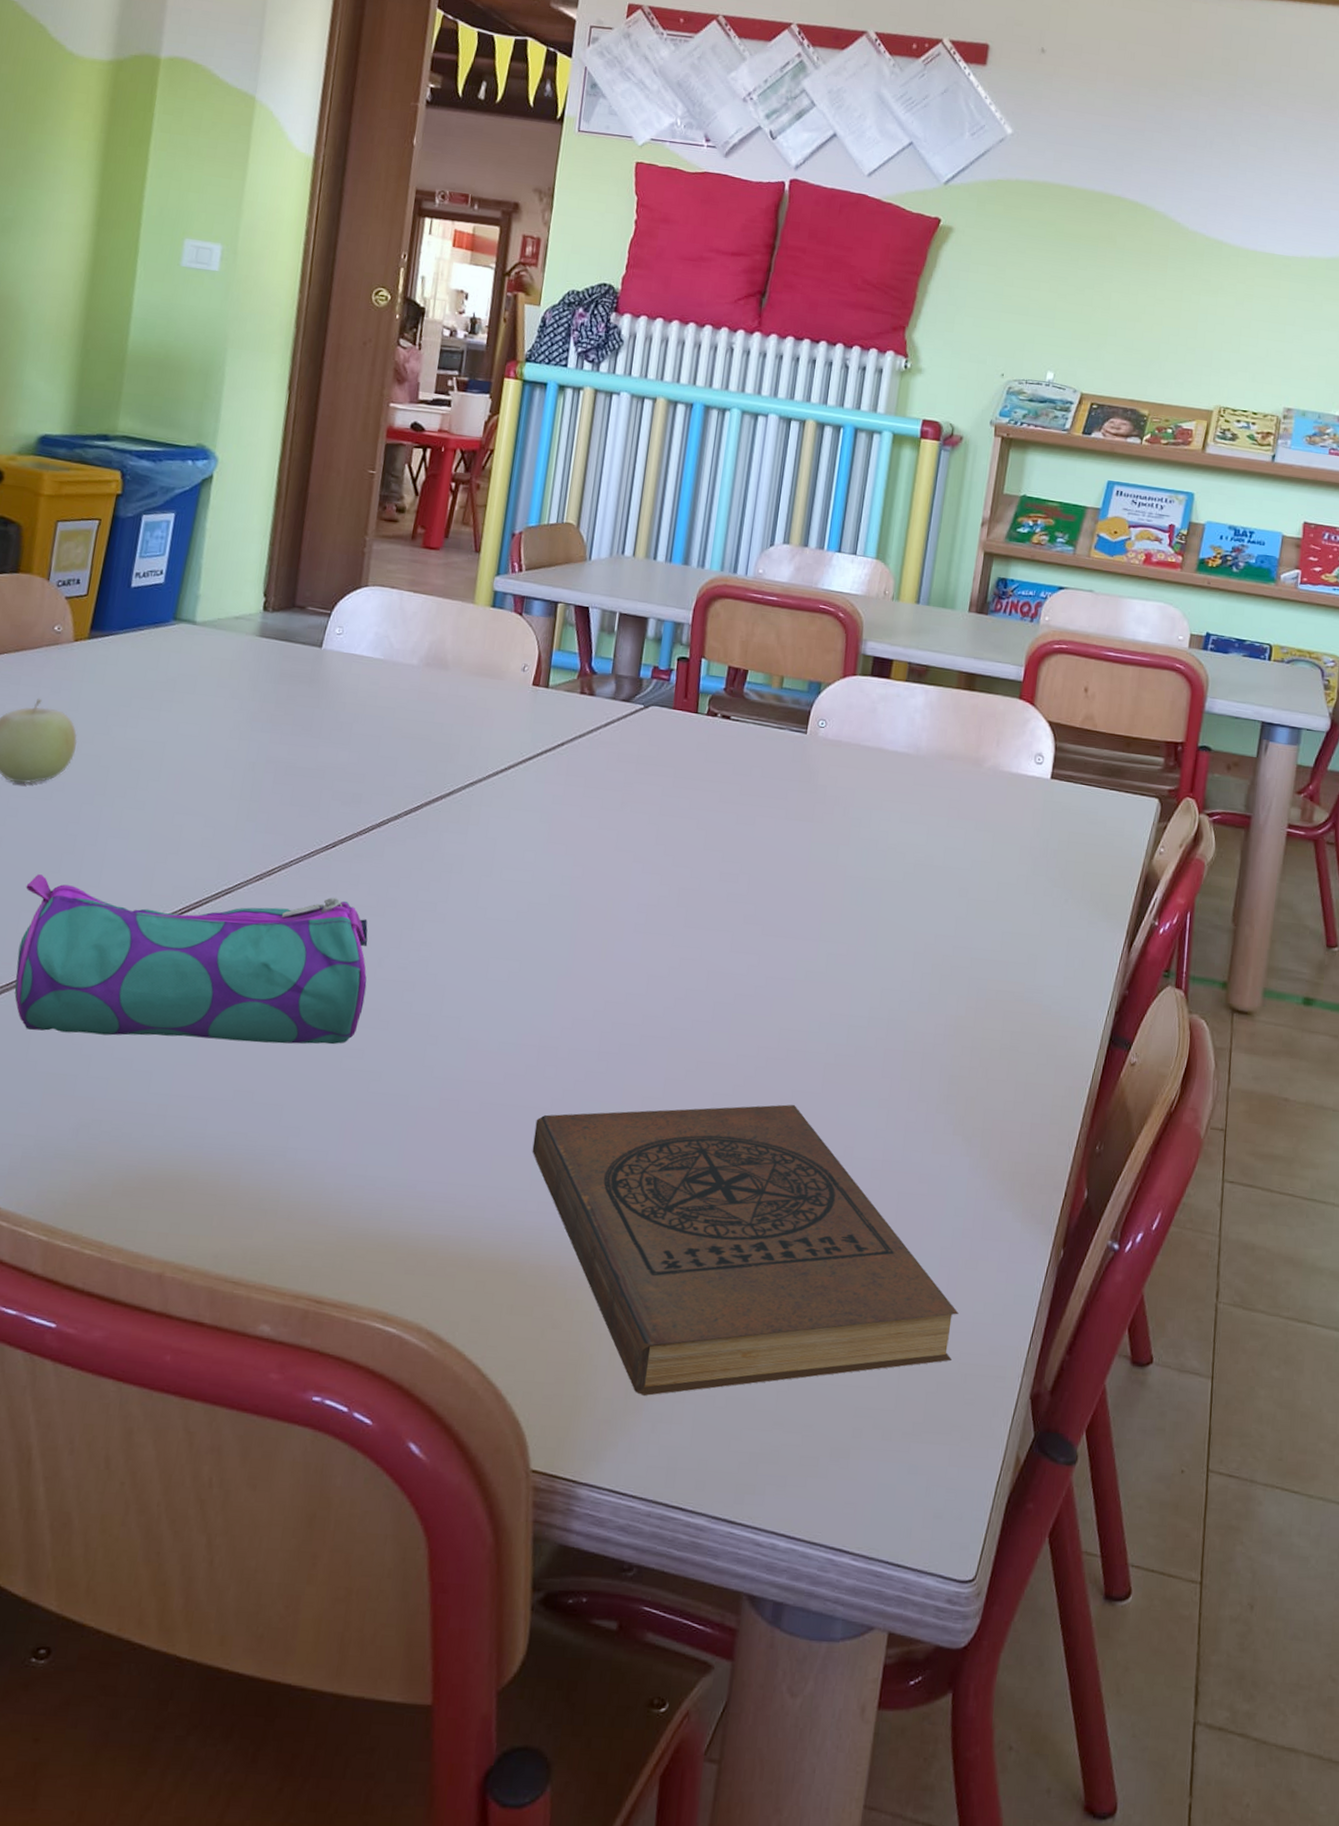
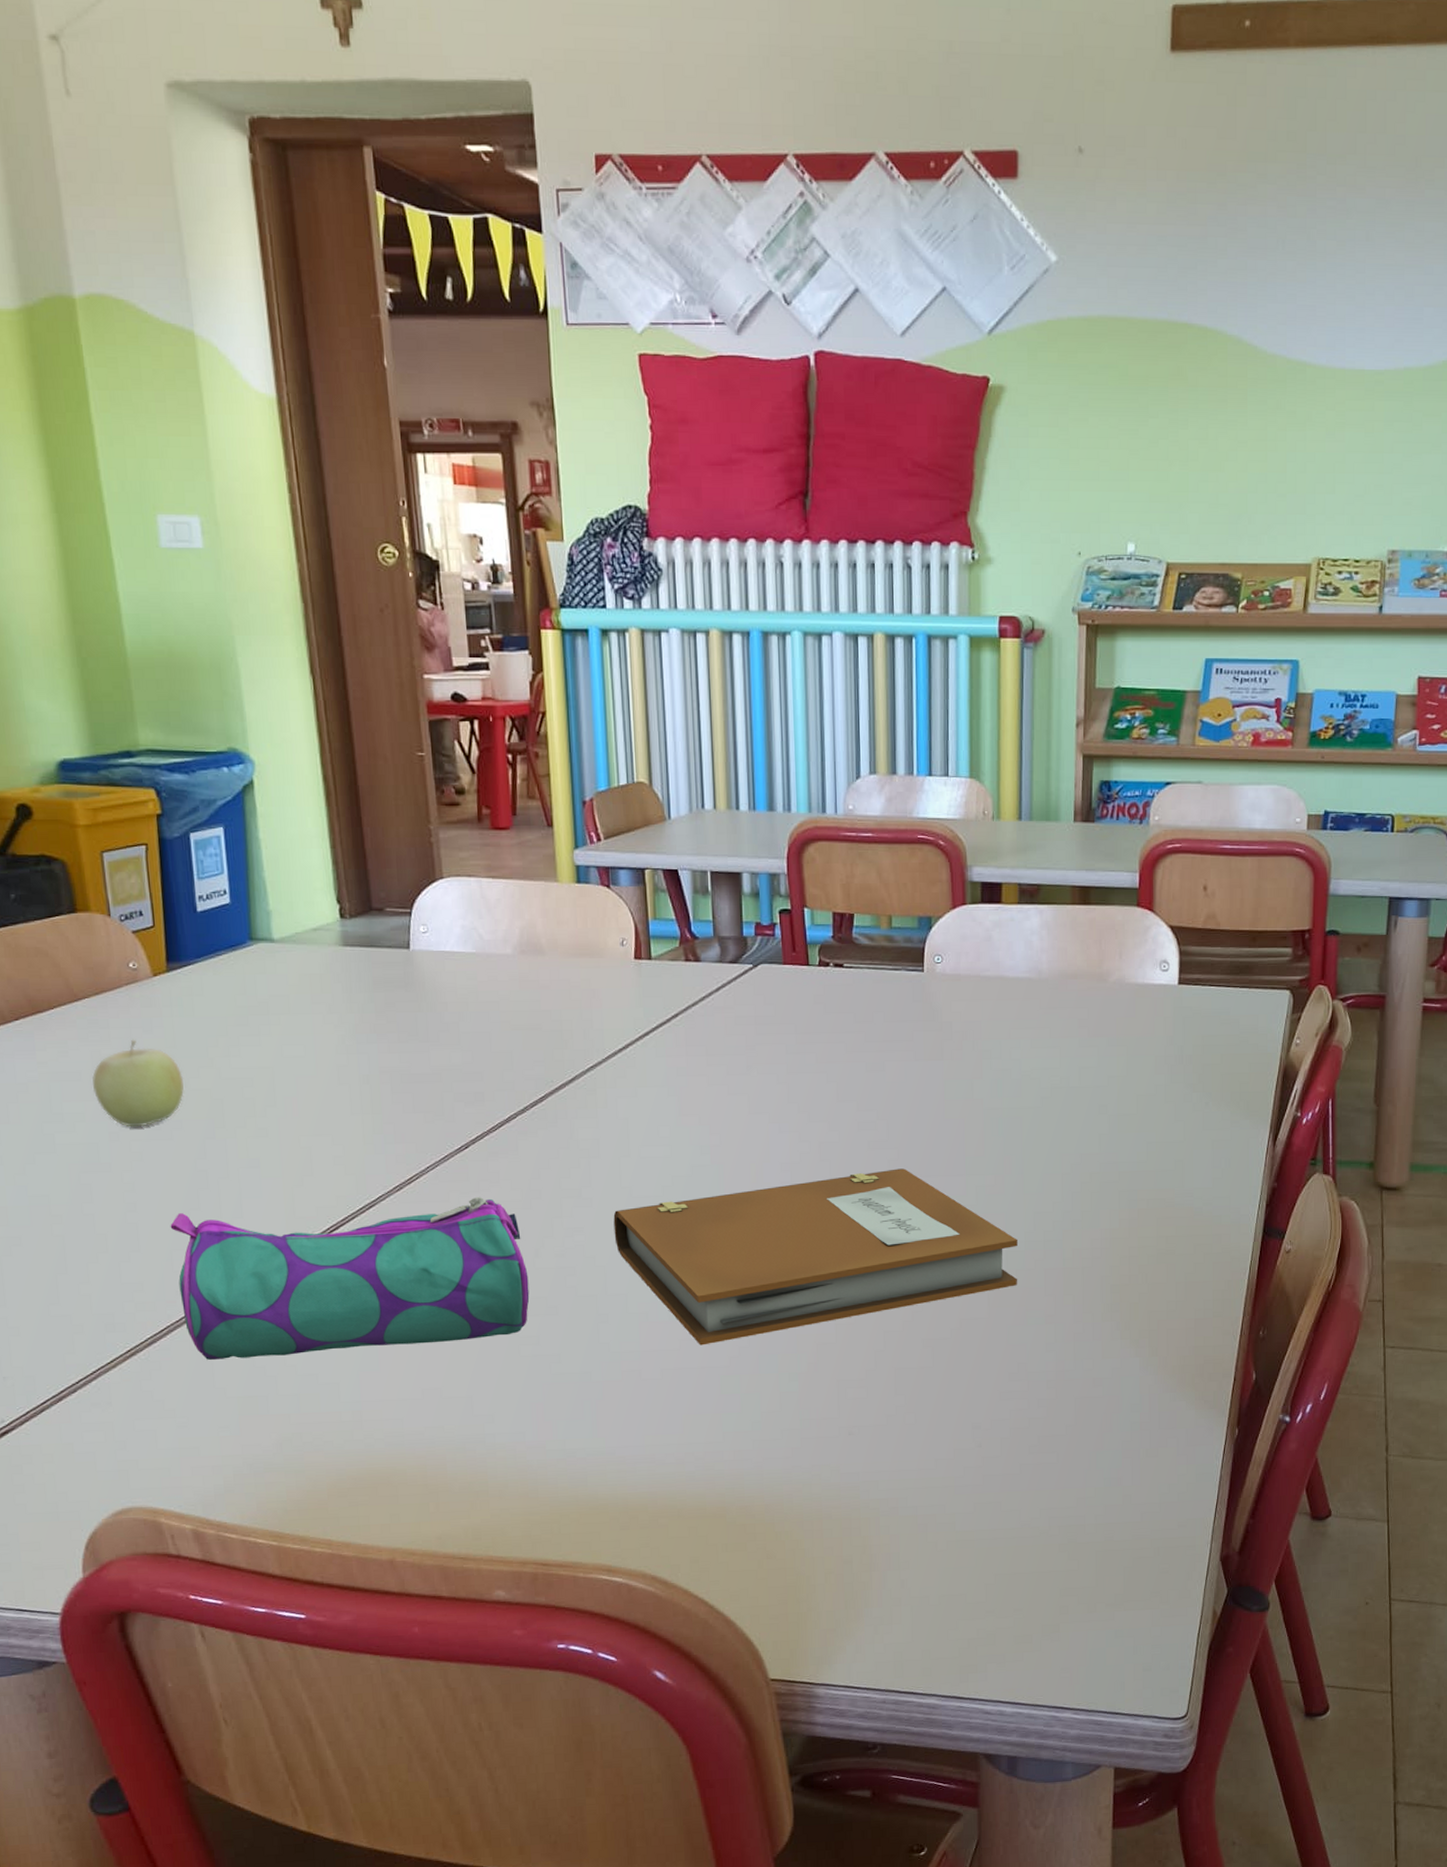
notebook: none [460,924,862,1083] -> present [613,1168,1018,1346]
book: present [532,1104,959,1396] -> none [718,1331,1145,1604]

